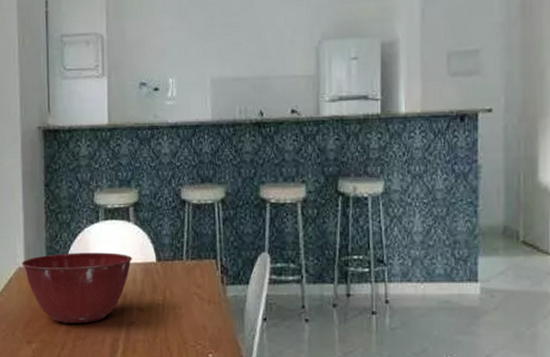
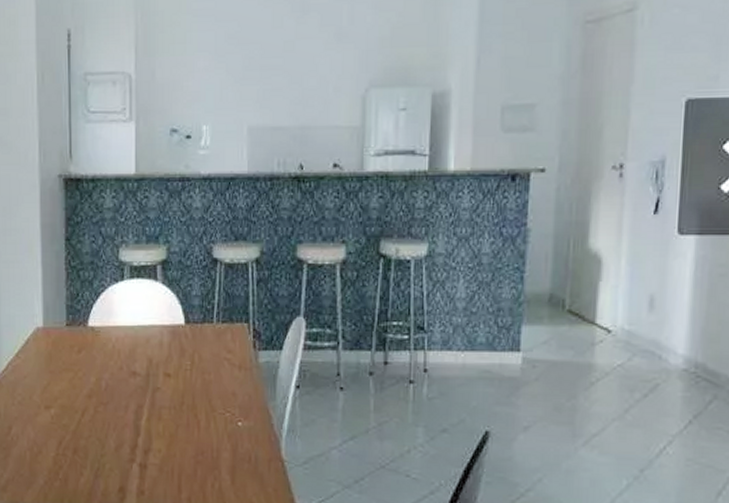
mixing bowl: present [22,252,132,323] -> none [40,313,159,388]

